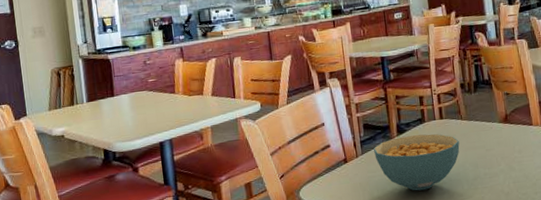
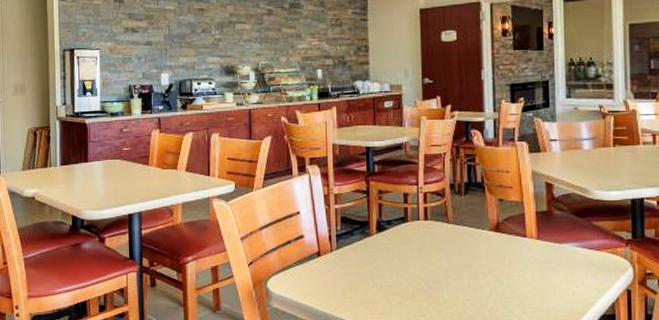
cereal bowl: present [374,133,460,191] -> none [350,234,443,295]

